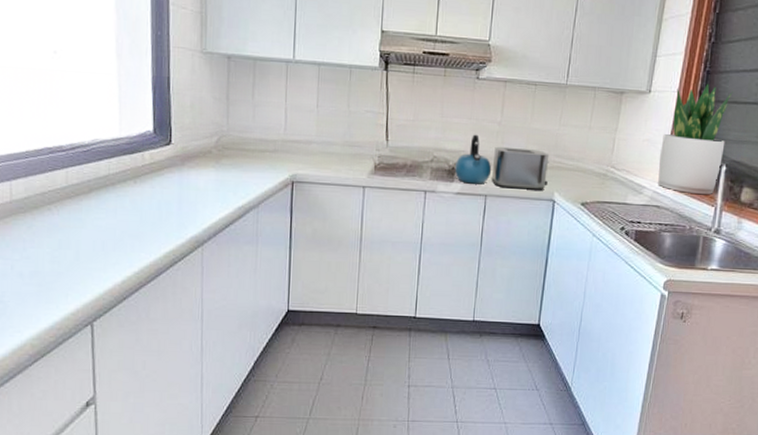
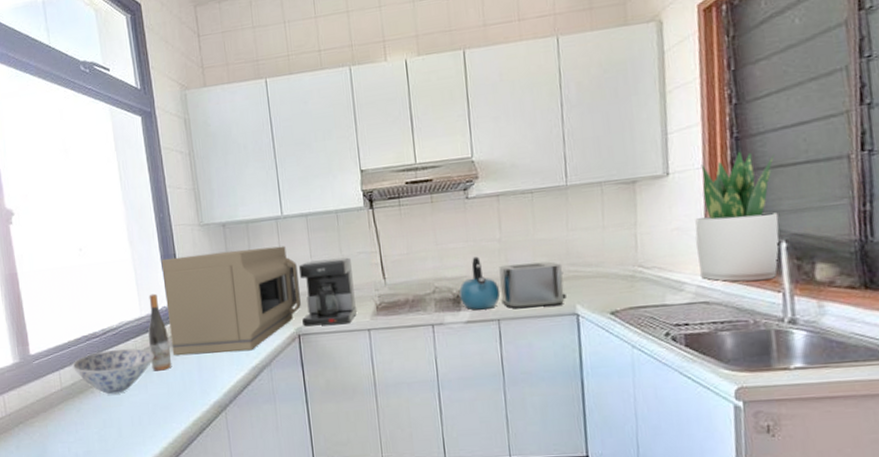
bowl: none [28,167,130,215] -> present [72,348,155,395]
wine bottle: none [124,115,150,197] -> present [147,293,172,371]
microwave: none [151,80,301,190] -> present [161,246,301,356]
coffee maker: none [298,111,357,177] -> present [298,257,358,327]

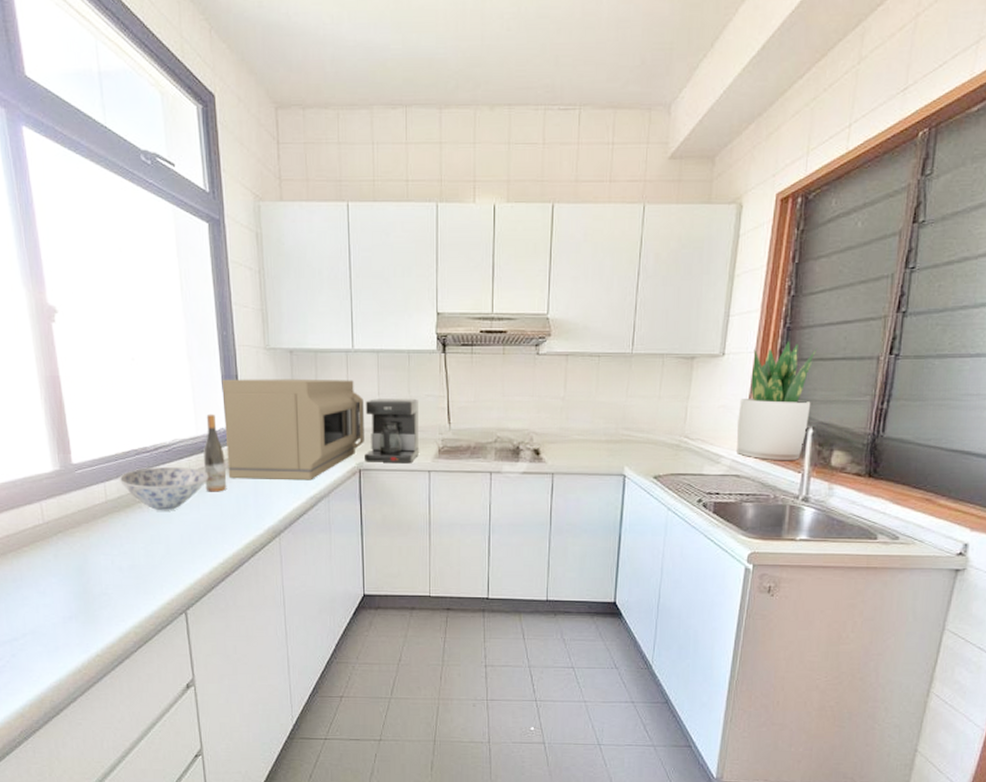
kettle: present [459,256,501,310] -> none [519,412,558,462]
toaster: present [499,261,566,309] -> none [557,422,617,465]

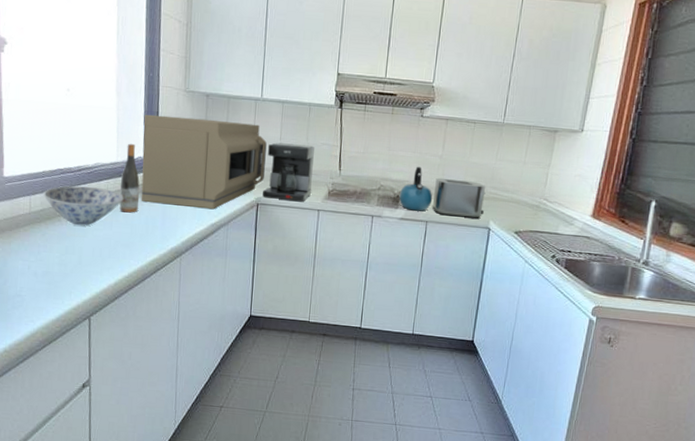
kettle: none [519,412,558,462] -> present [399,166,433,211]
toaster: none [557,422,617,465] -> present [432,177,486,219]
planter: present [737,341,818,461] -> none [588,124,664,229]

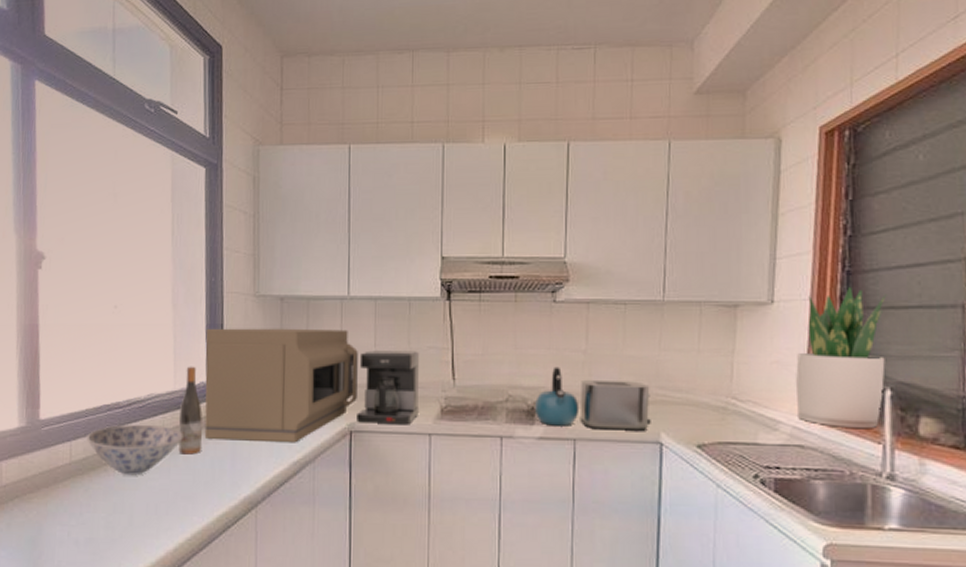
planter: none [588,124,664,229] -> present [796,286,887,429]

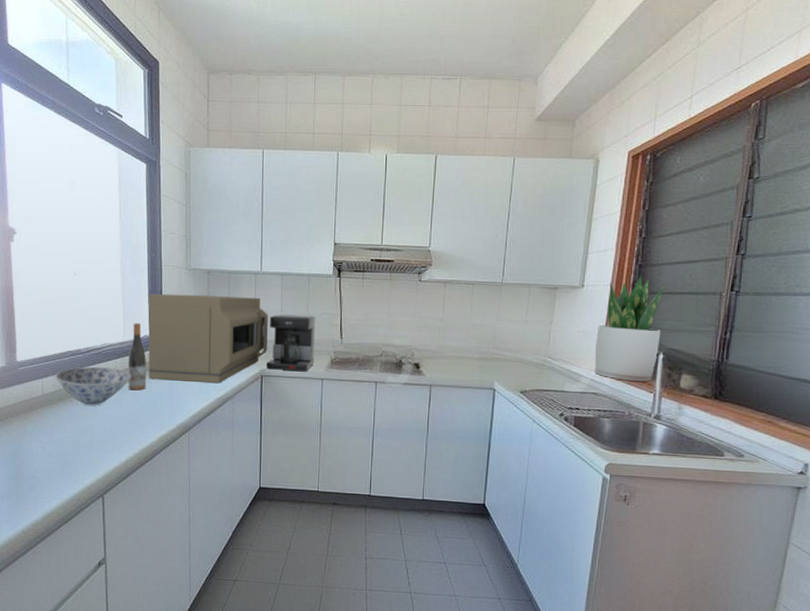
kettle: present [534,367,580,426] -> none [401,330,436,375]
toaster: present [580,379,651,431] -> none [435,341,489,380]

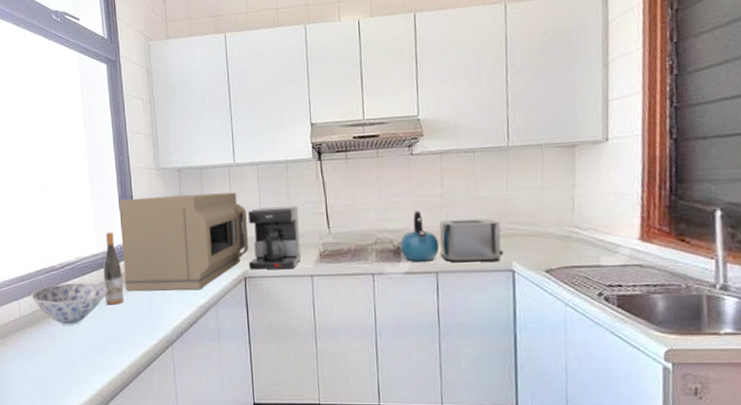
kettle: none [401,330,436,375] -> present [399,210,440,262]
toaster: none [435,341,489,380] -> present [439,218,503,263]
planter: present [595,276,667,382] -> none [632,120,715,248]

